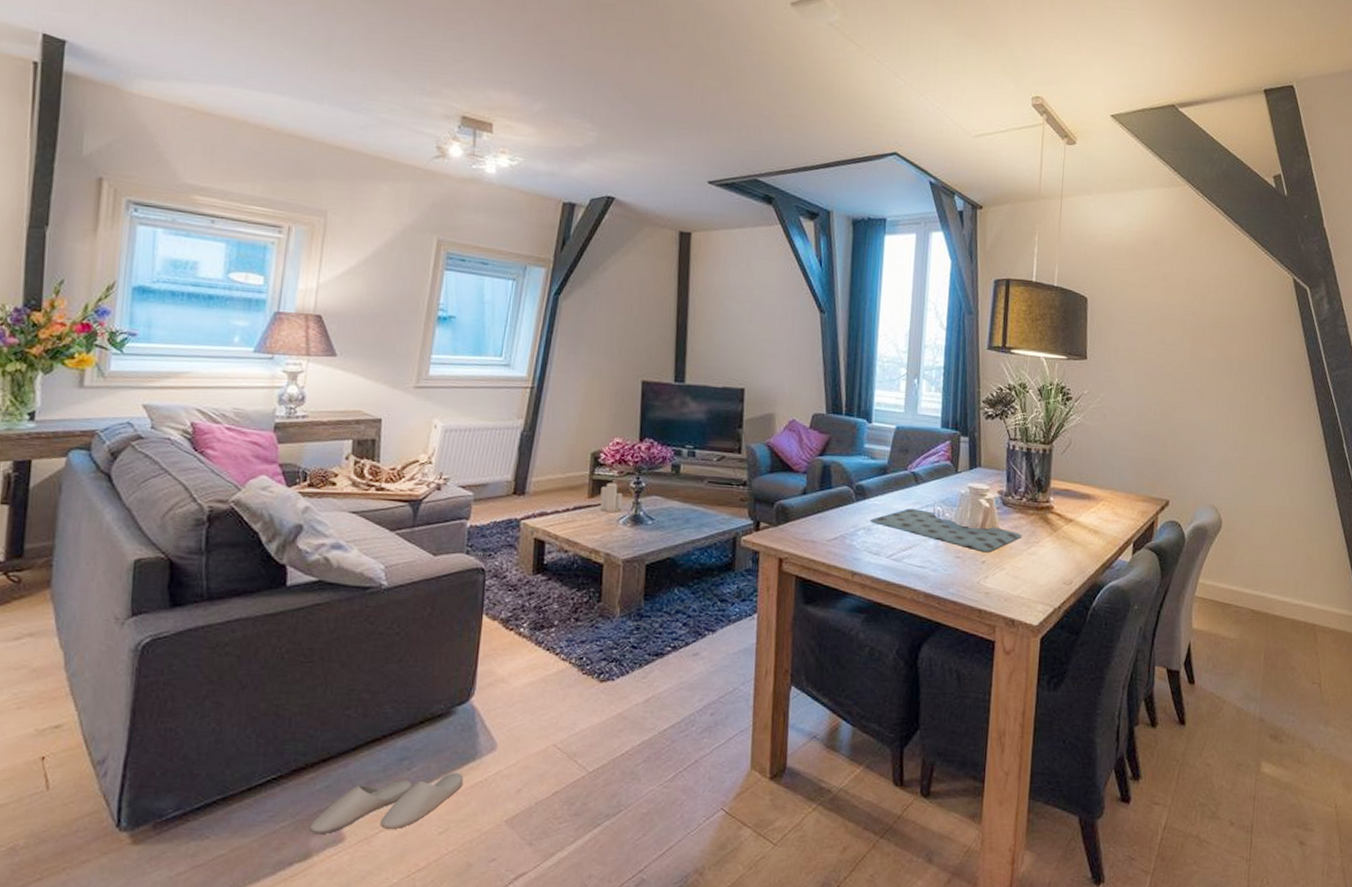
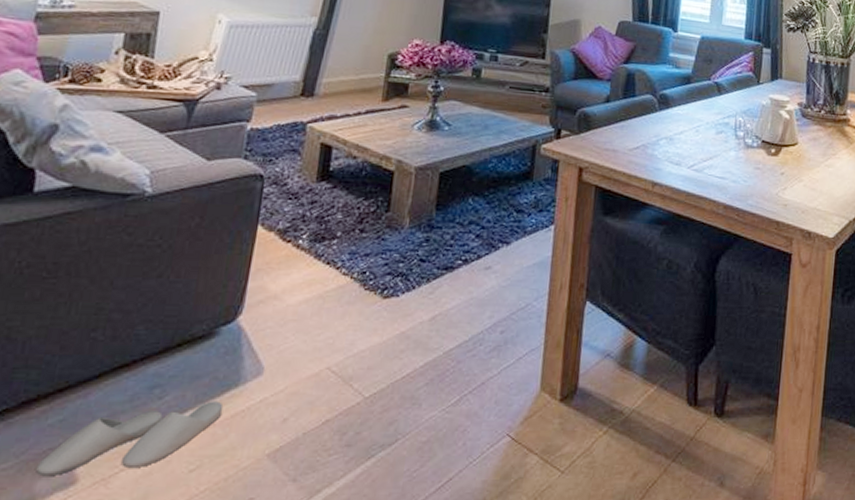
candle: present [600,482,623,514] -> none [393,85,420,118]
placemat: present [870,509,1022,552] -> none [673,119,820,163]

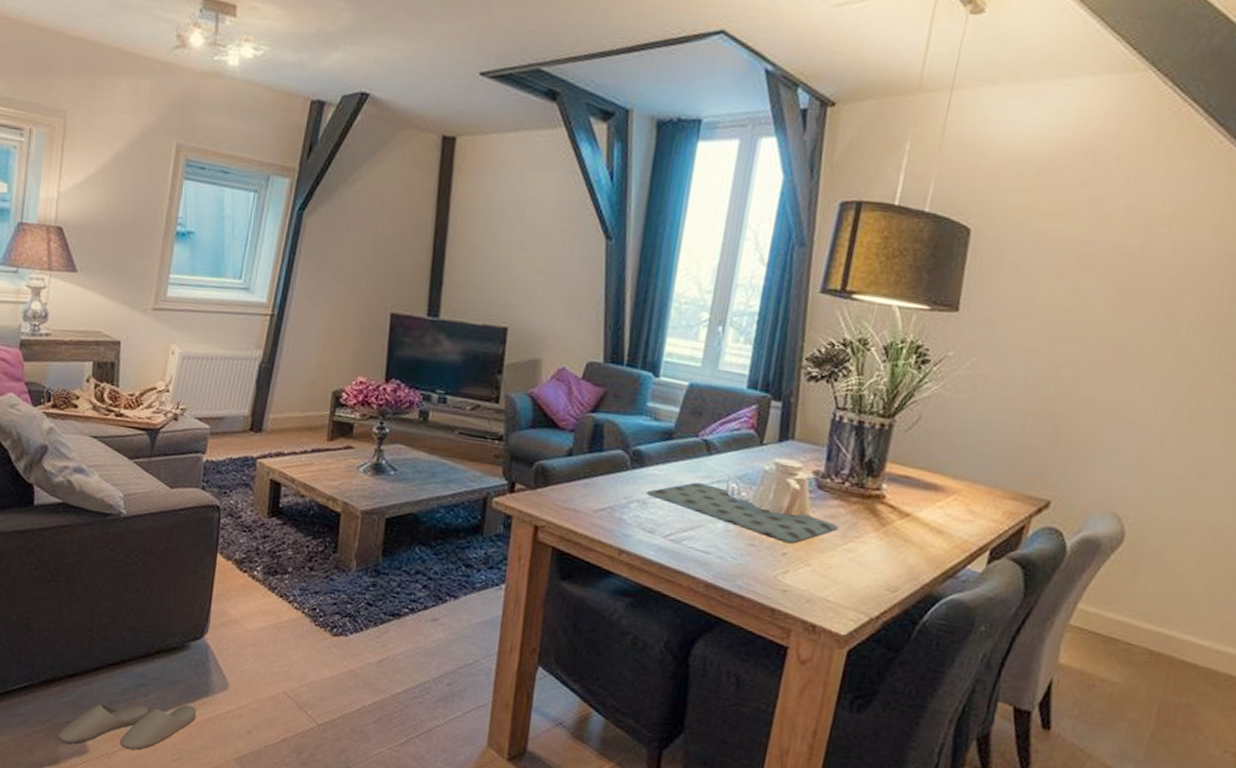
placemat: none [673,119,820,163] -> present [647,482,839,543]

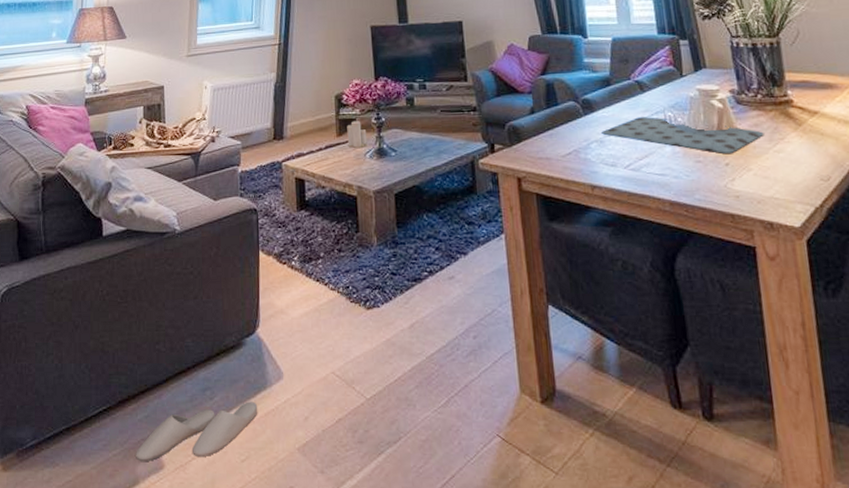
candle: none [339,425,365,460] -> present [347,120,368,149]

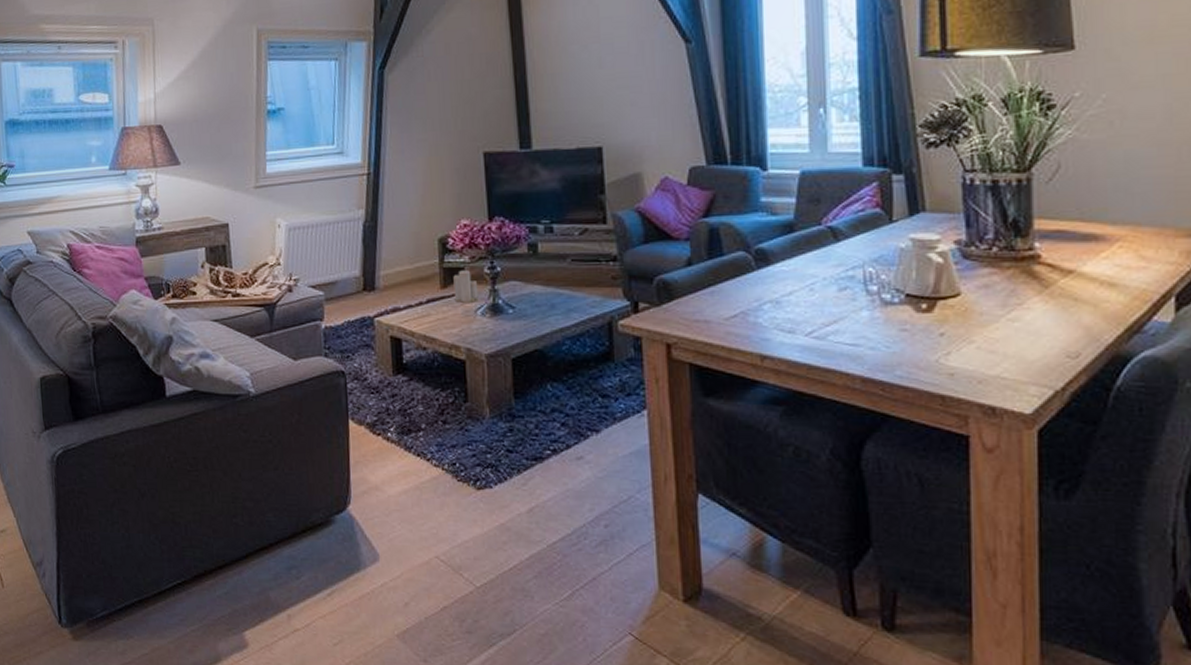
slippers: present [136,401,258,462] -> none [216,583,351,640]
placemat: present [602,117,764,153] -> none [779,273,996,321]

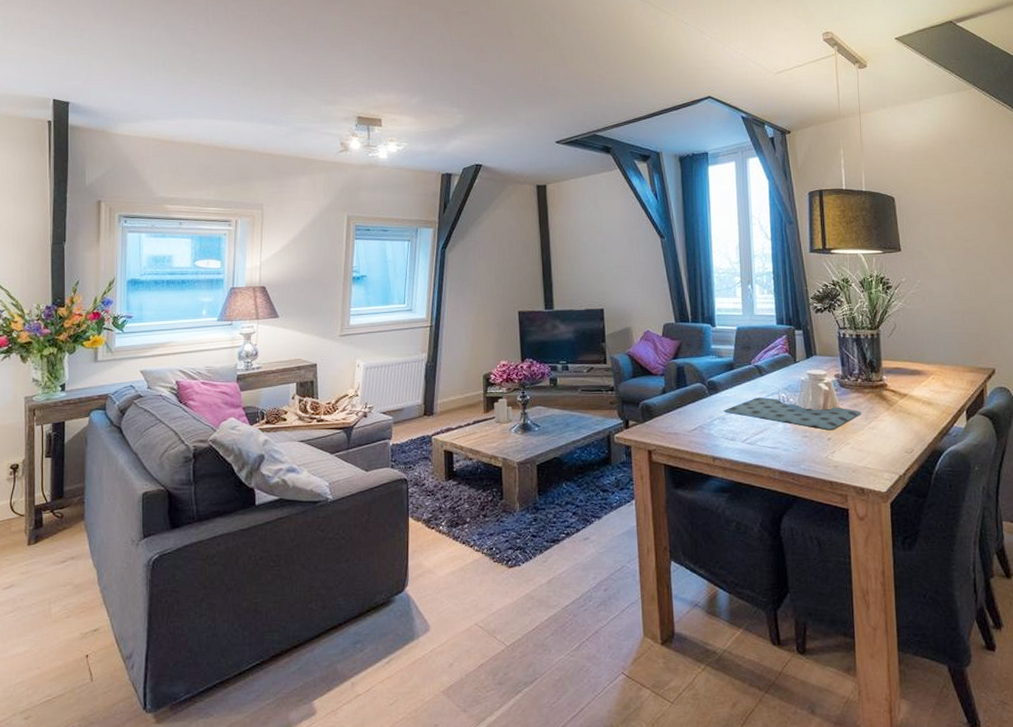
placemat: none [779,273,996,321] -> present [724,397,862,430]

